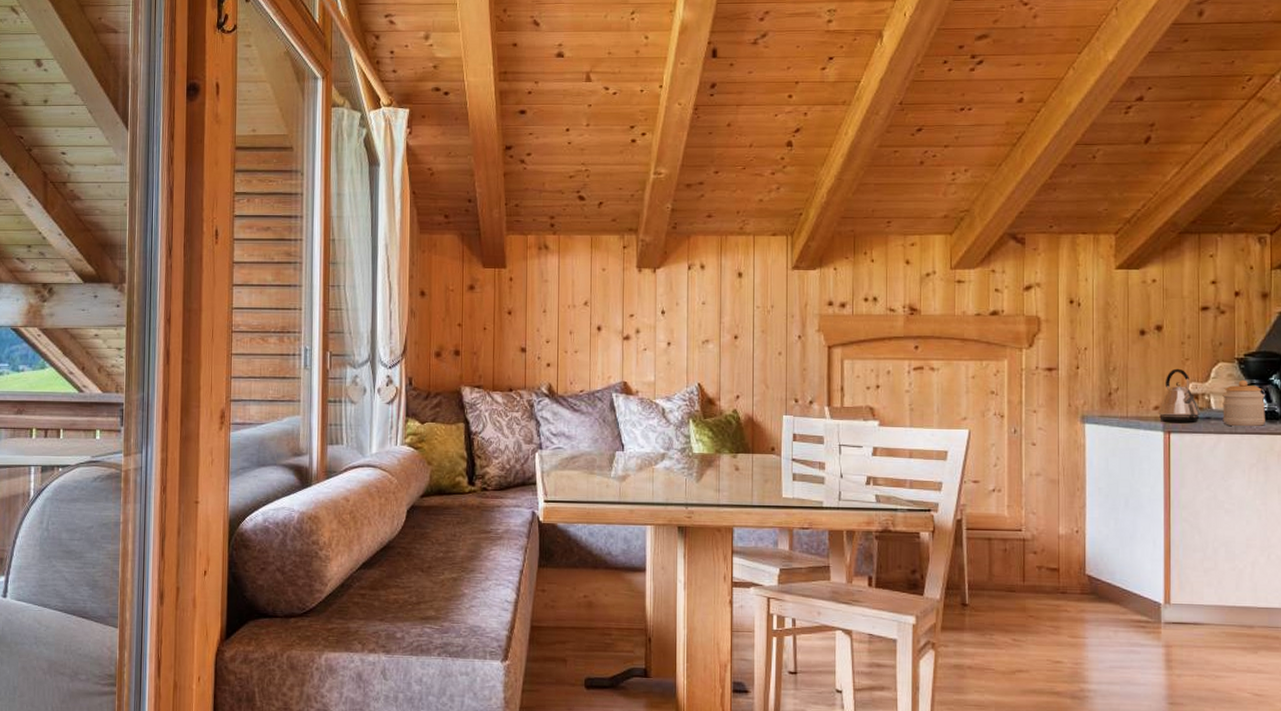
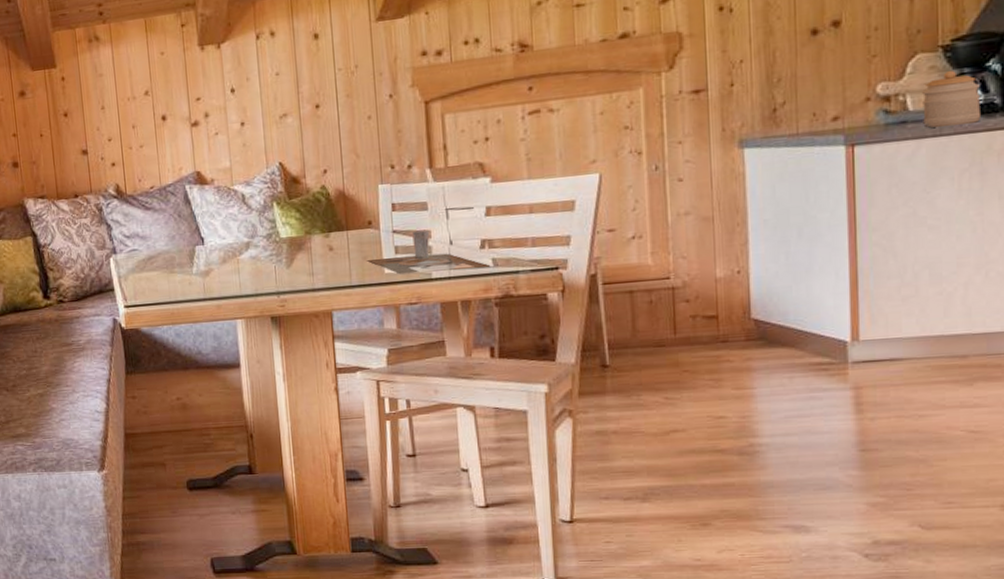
place setting: none [768,461,874,503] -> present [367,230,491,275]
kettle: present [1158,368,1200,424] -> none [837,68,893,135]

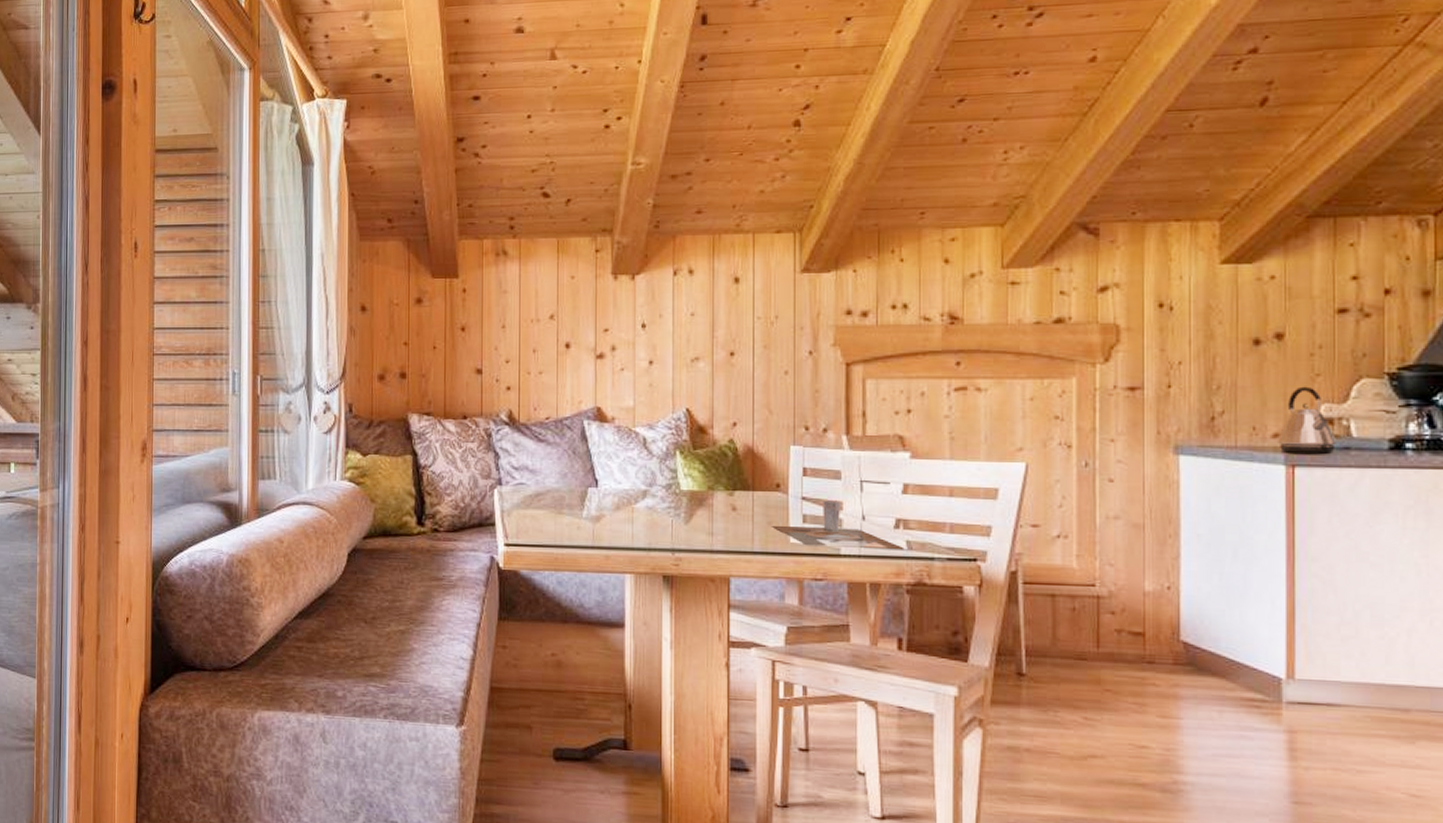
kettle: none [837,68,893,135] -> present [1278,386,1336,455]
jar: present [922,71,980,128] -> none [1367,401,1427,460]

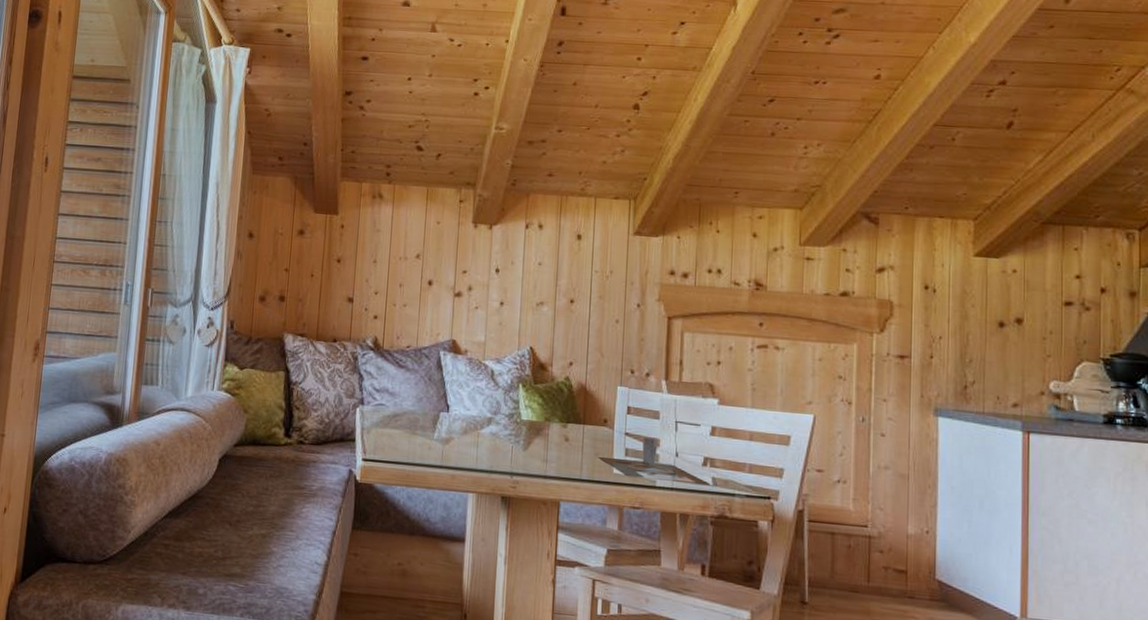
kettle: present [1278,386,1336,455] -> none [1017,365,1062,425]

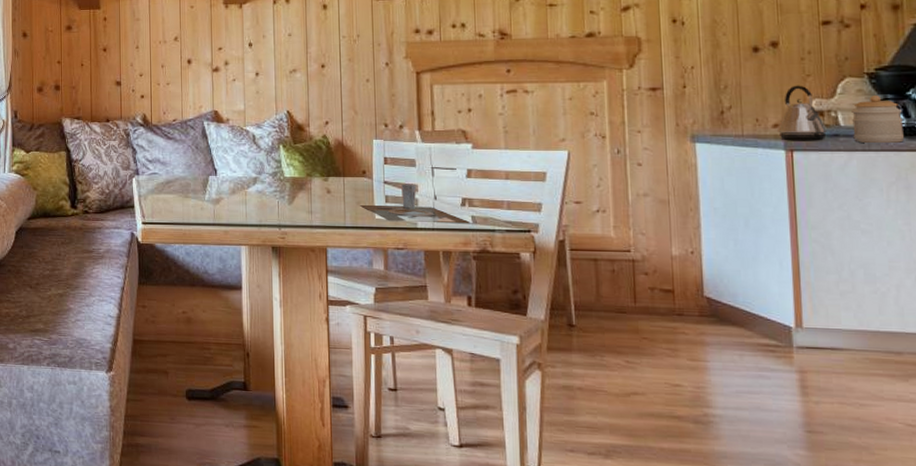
kettle: none [1017,365,1062,425] -> present [778,85,827,141]
jar: none [1086,382,1132,433] -> present [852,96,904,144]

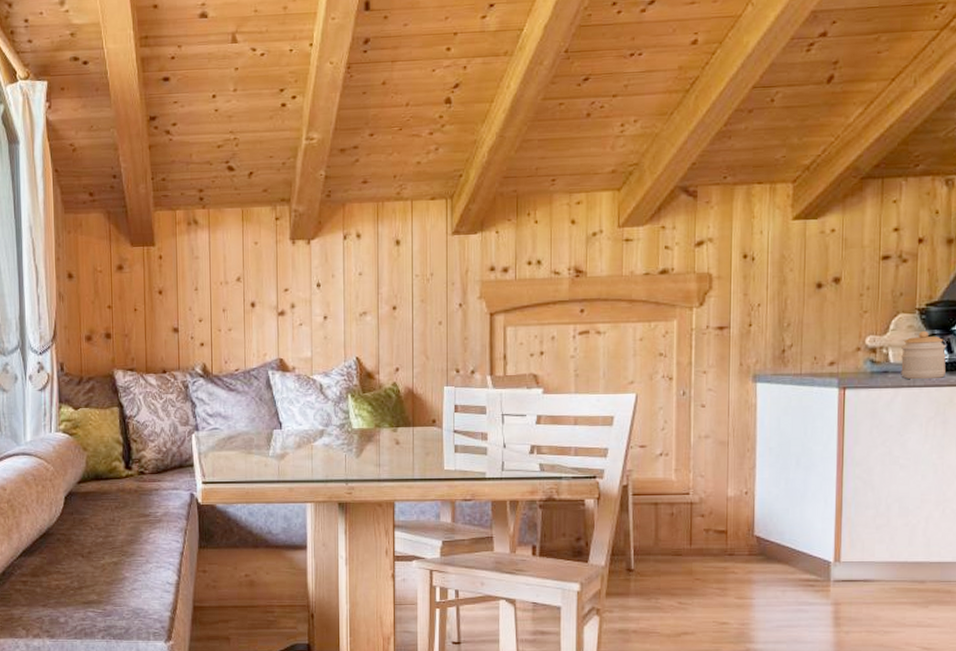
place setting: present [360,184,470,224] -> none [429,432,538,472]
kettle: present [778,85,827,141] -> none [833,321,877,379]

